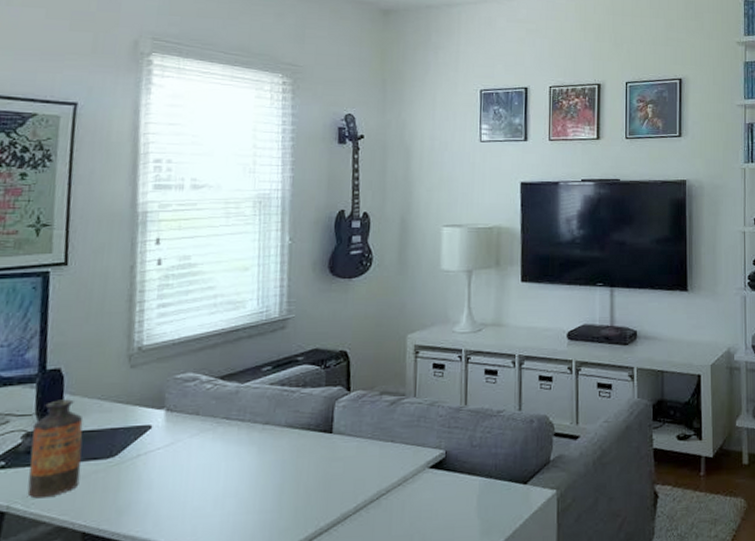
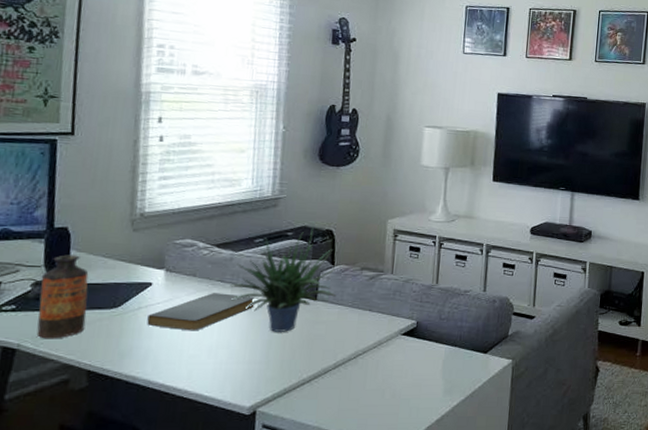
book: none [146,432,264,479] -> present [147,293,255,331]
potted plant: none [236,342,354,475] -> present [230,221,337,333]

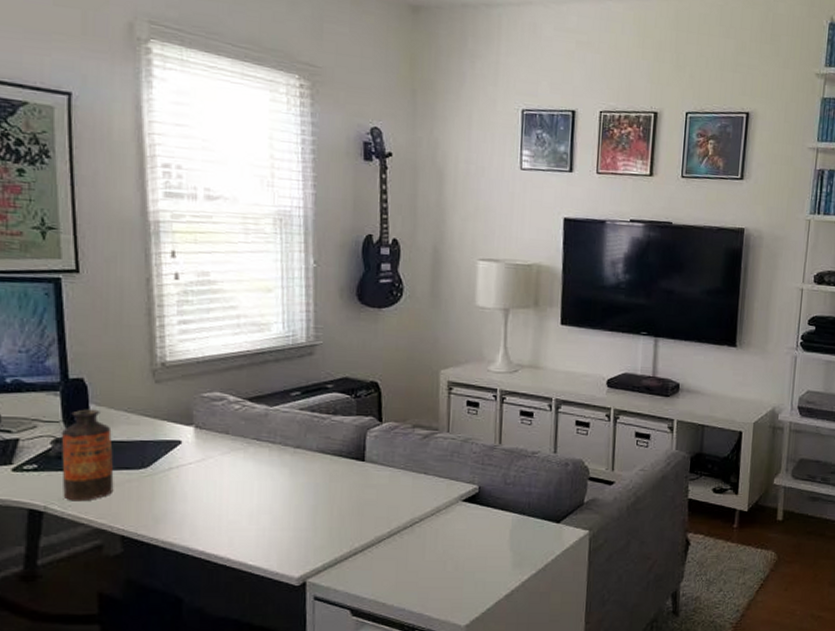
book: present [147,293,255,331] -> none [180,452,296,495]
potted plant: present [230,221,337,333] -> none [267,372,387,498]

